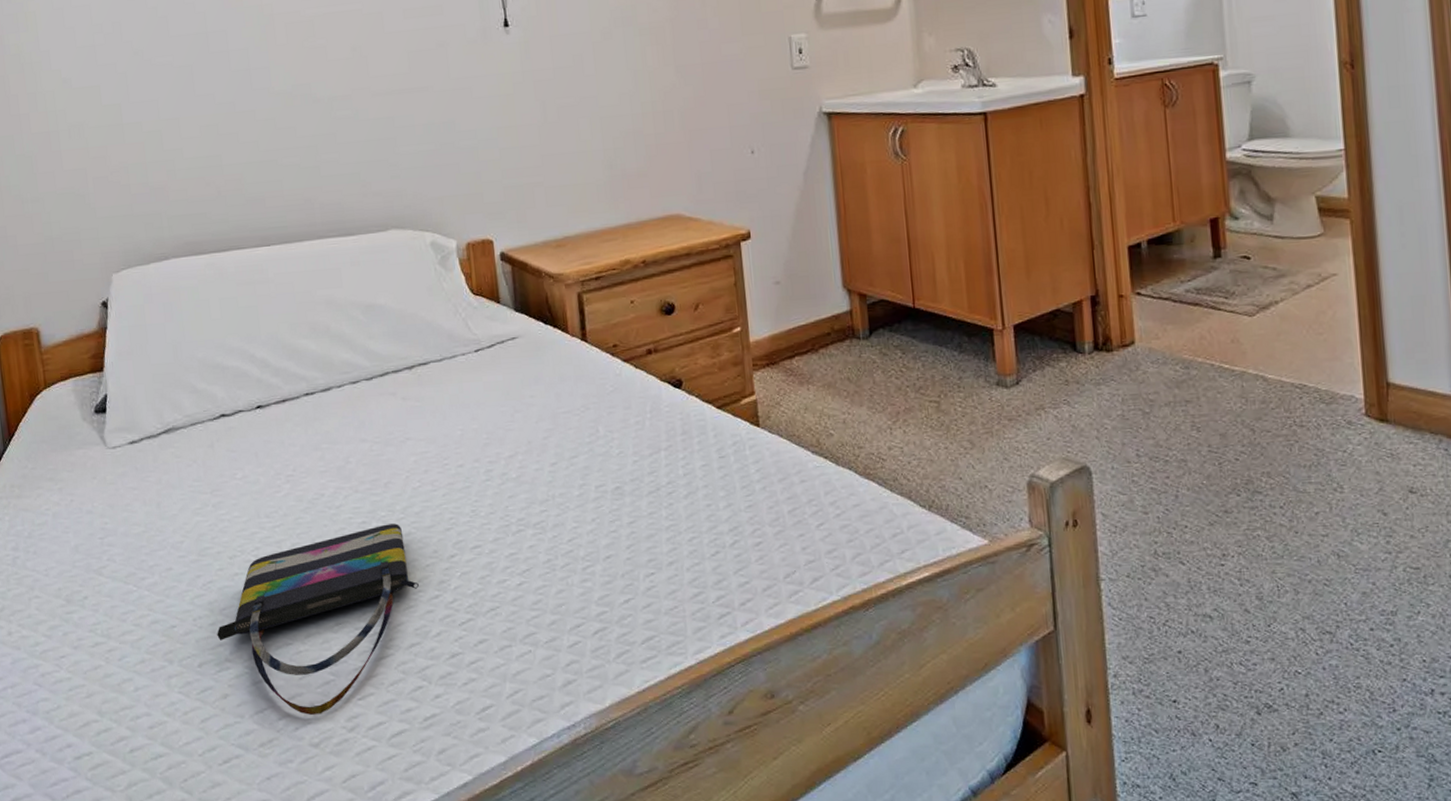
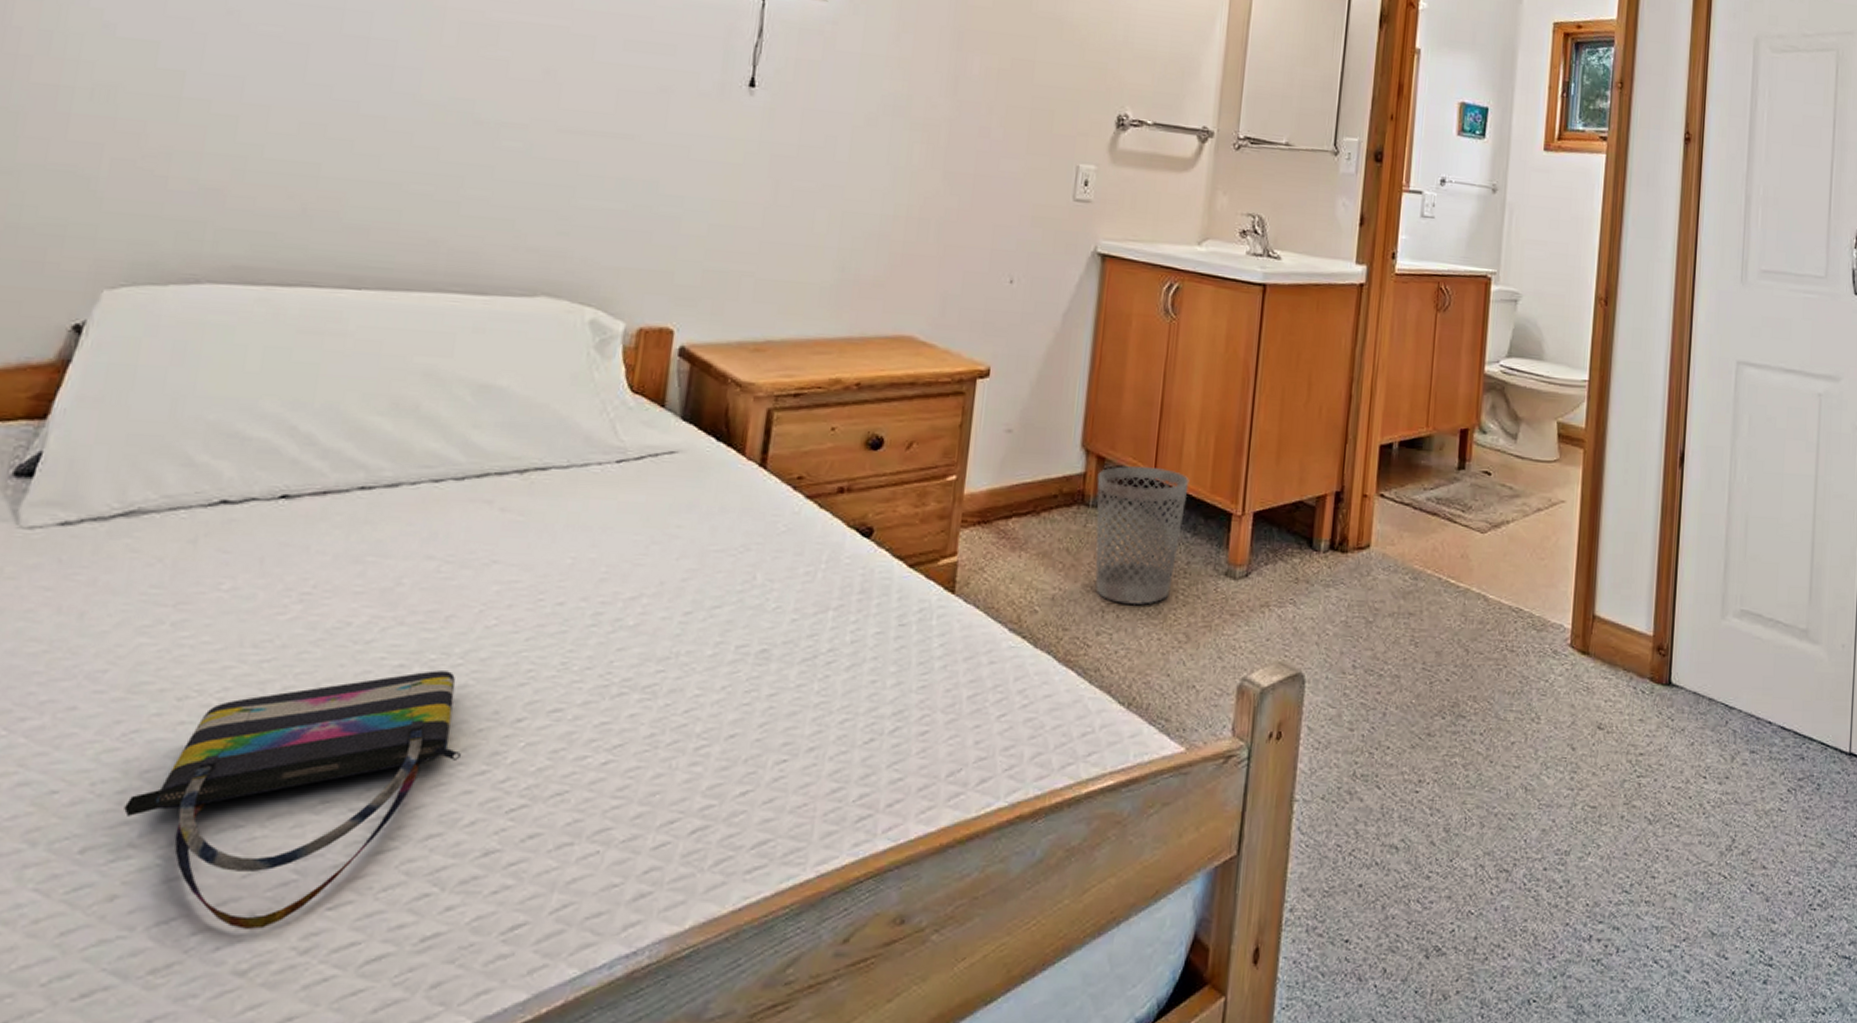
wastebasket: none [862,296,949,421] -> present [1094,465,1189,606]

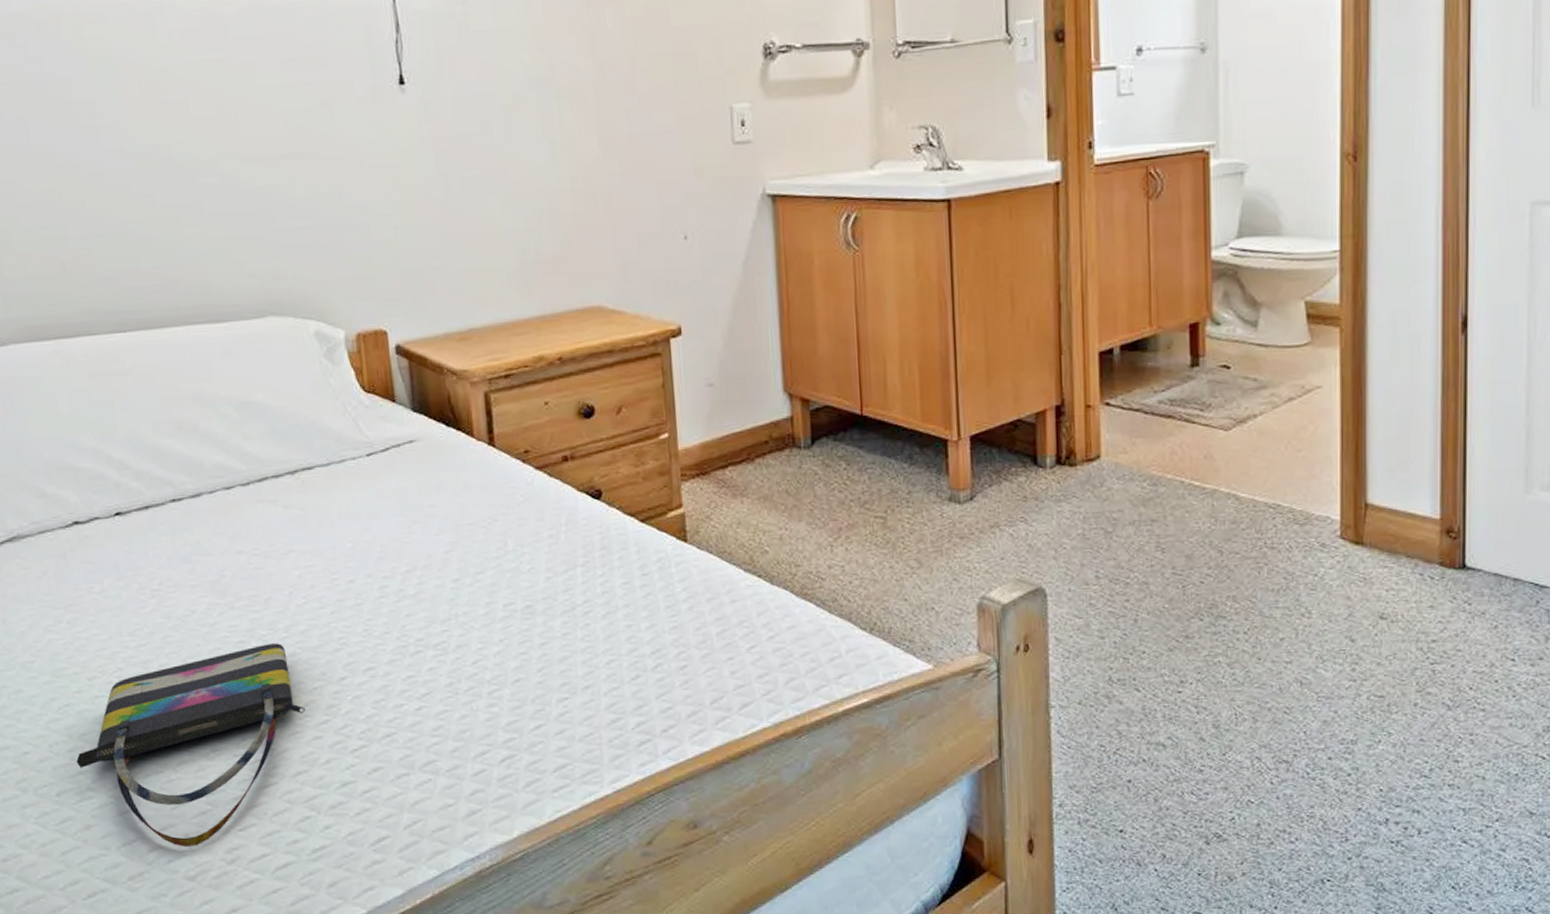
wastebasket: present [1094,465,1189,606] -> none [804,403,899,538]

